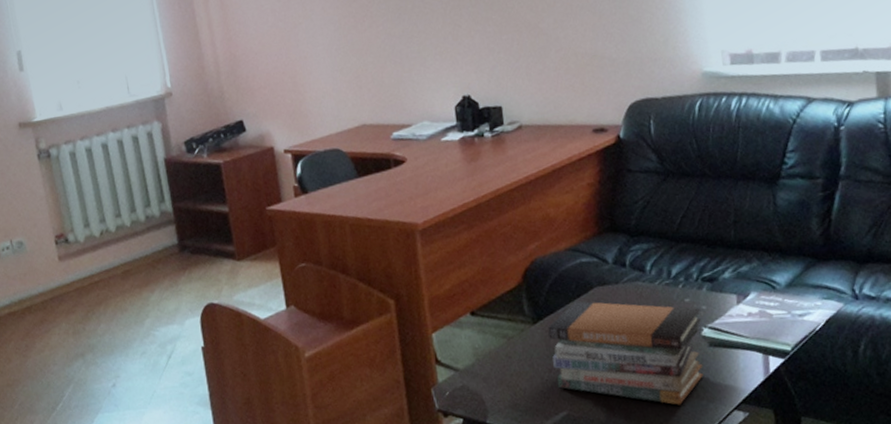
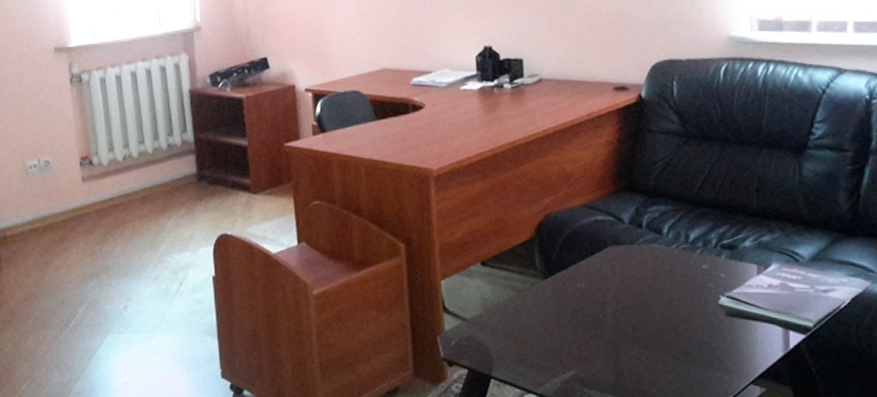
book stack: present [548,301,703,405] -> none [559,259,720,374]

